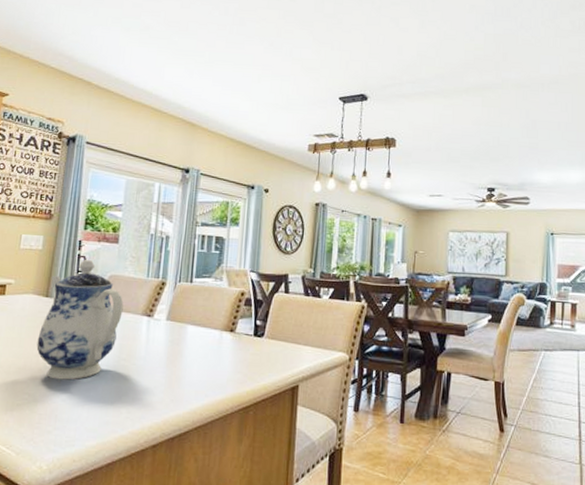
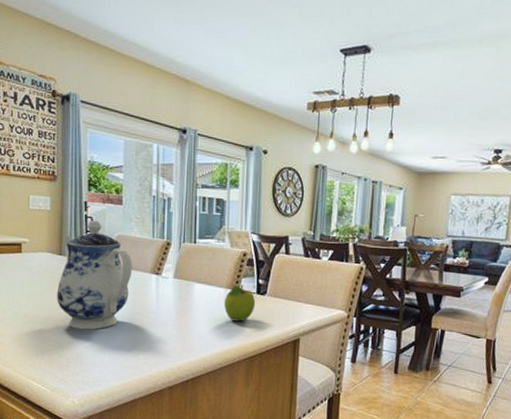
fruit: none [219,326,253,367] -> present [224,284,256,322]

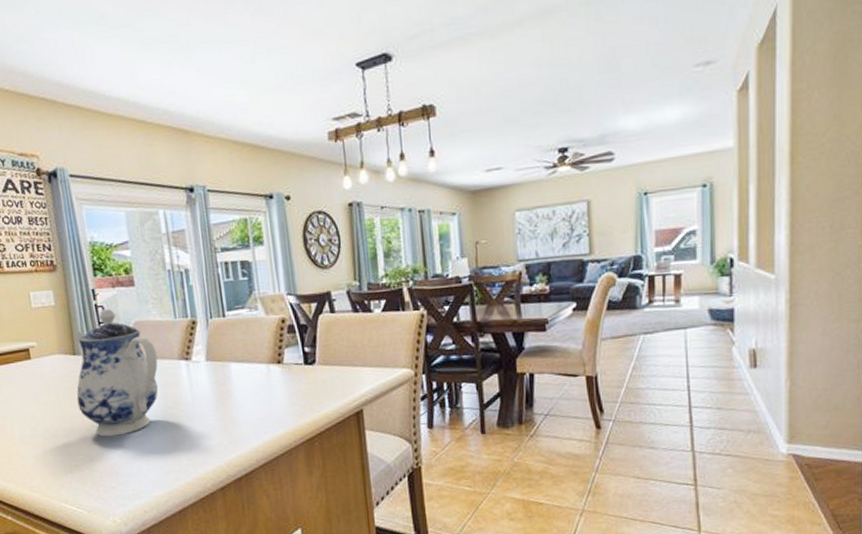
fruit: present [224,284,256,322] -> none [268,356,305,401]

